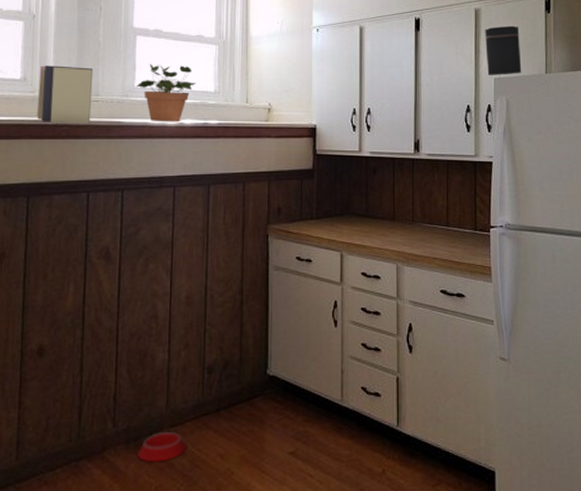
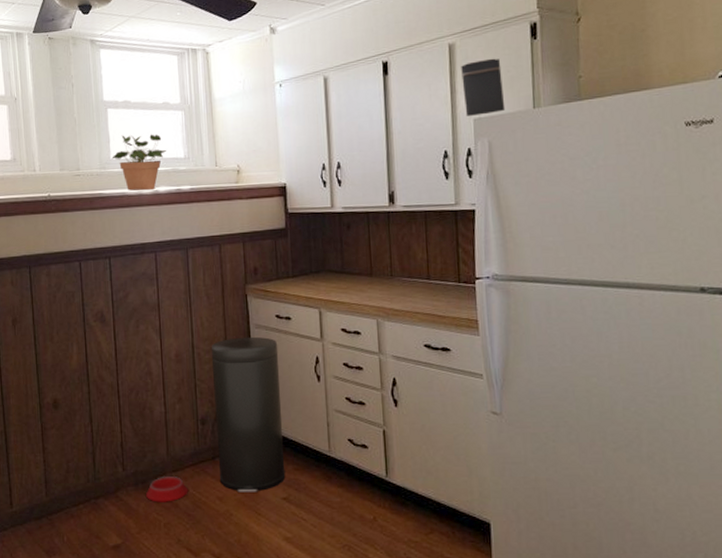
books: present [36,65,94,124] -> none [26,144,75,199]
pedal bin: none [222,279,297,448] -> present [211,336,286,492]

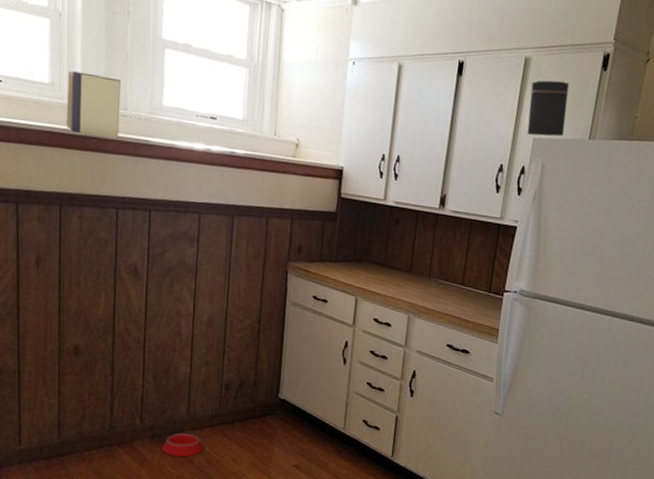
books: none [26,144,75,199] -> present [65,70,122,139]
potted plant: present [112,134,166,192] -> none [164,81,224,148]
pedal bin: present [211,336,286,492] -> none [236,311,311,457]

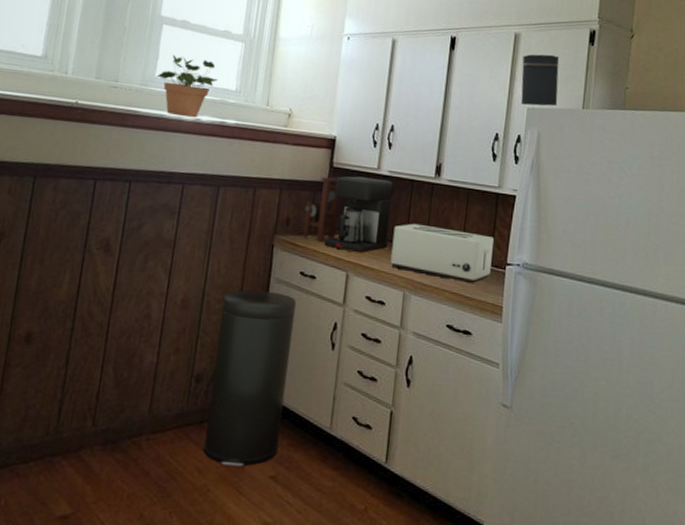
books: present [65,70,122,139] -> none [52,44,116,109]
pet bowl: present [160,433,204,457] -> none [112,438,165,469]
potted plant: none [164,81,224,148] -> present [156,54,218,118]
pedal bin: none [236,311,311,457] -> present [203,290,297,467]
paper towel holder: none [313,207,348,268] -> present [301,176,340,241]
coffee maker: none [334,206,399,280] -> present [324,176,393,254]
toaster: none [396,252,494,308] -> present [390,223,494,283]

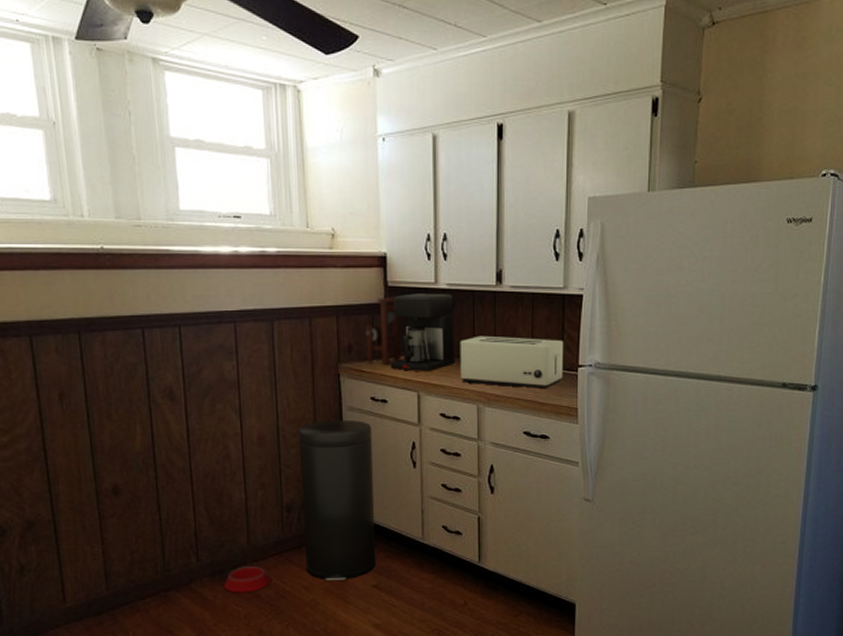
pet bowl: none [112,438,165,469] -> present [223,566,271,593]
potted plant: present [156,54,218,118] -> none [181,181,248,250]
cylinder: present [520,54,559,106] -> none [579,132,621,194]

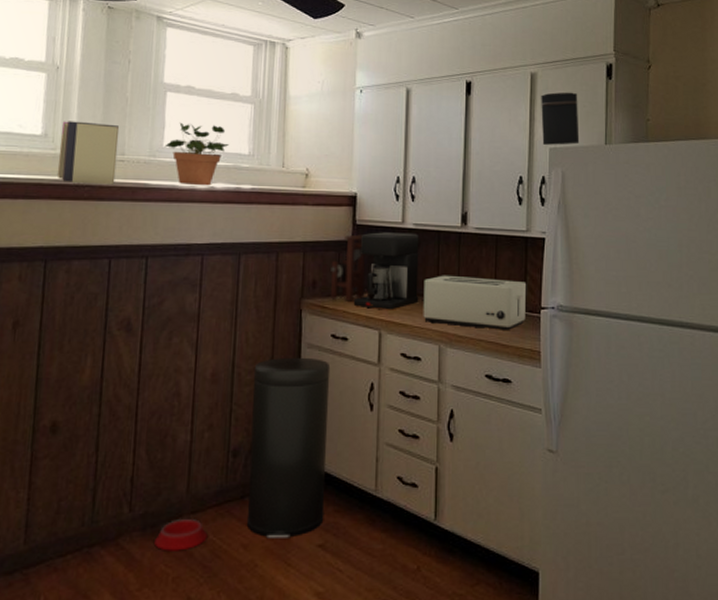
books: none [70,184,135,252] -> present [57,121,120,185]
potted plant: none [181,181,248,250] -> present [164,122,229,186]
cylinder: none [579,132,621,194] -> present [541,92,580,145]

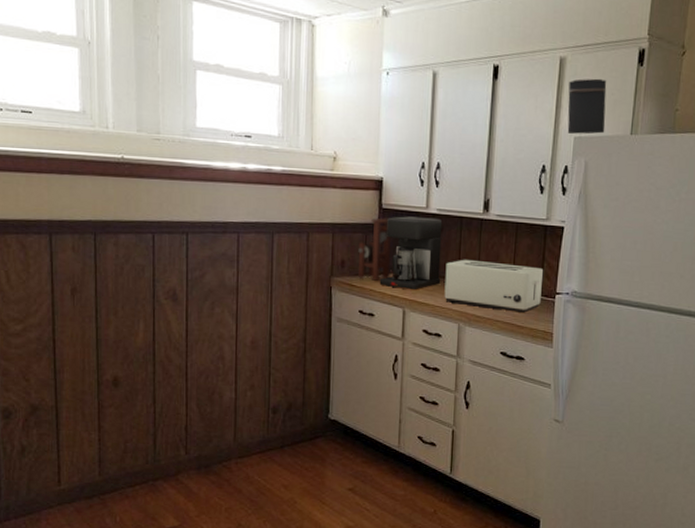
books: present [57,121,120,185] -> none [98,98,154,163]
pet bowl: present [153,519,208,551] -> none [207,462,253,488]
potted plant: present [164,122,229,186] -> none [197,102,259,167]
pedal bin: present [246,357,331,539] -> none [286,329,359,482]

